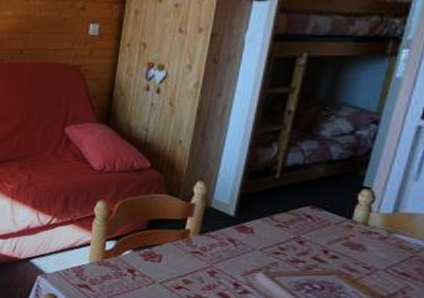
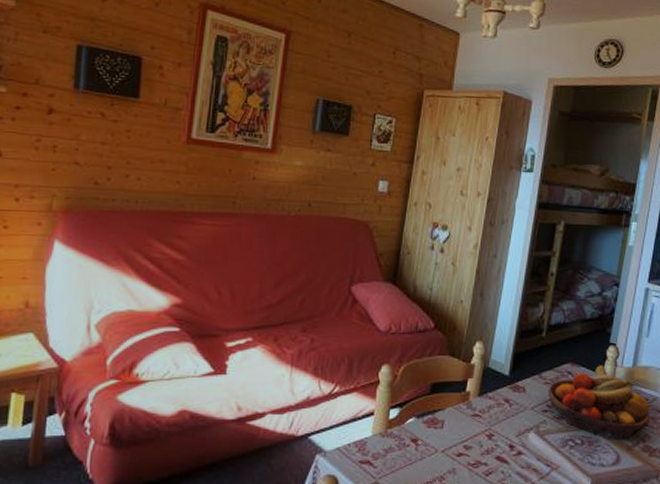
fruit bowl: none [281,210,414,290] -> present [548,365,649,441]

